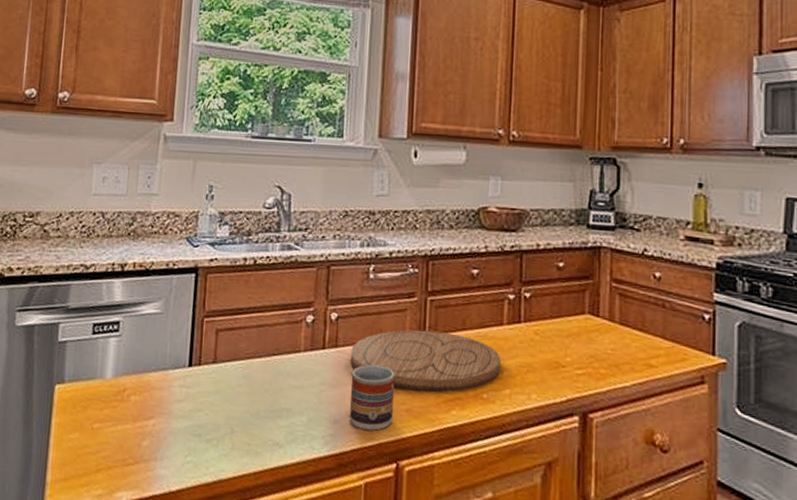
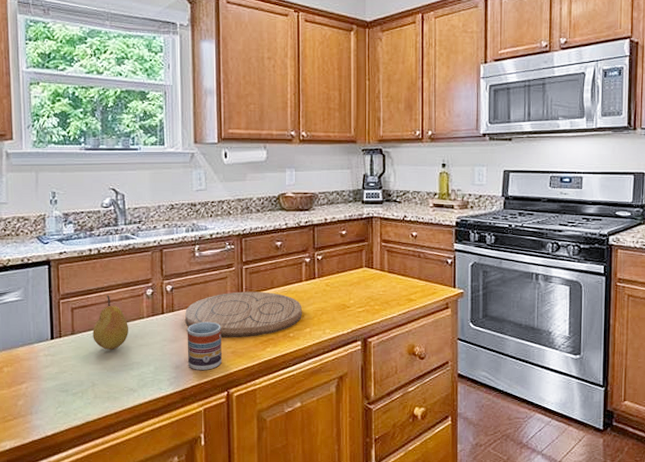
fruit: none [237,317,281,389] -> present [92,294,128,350]

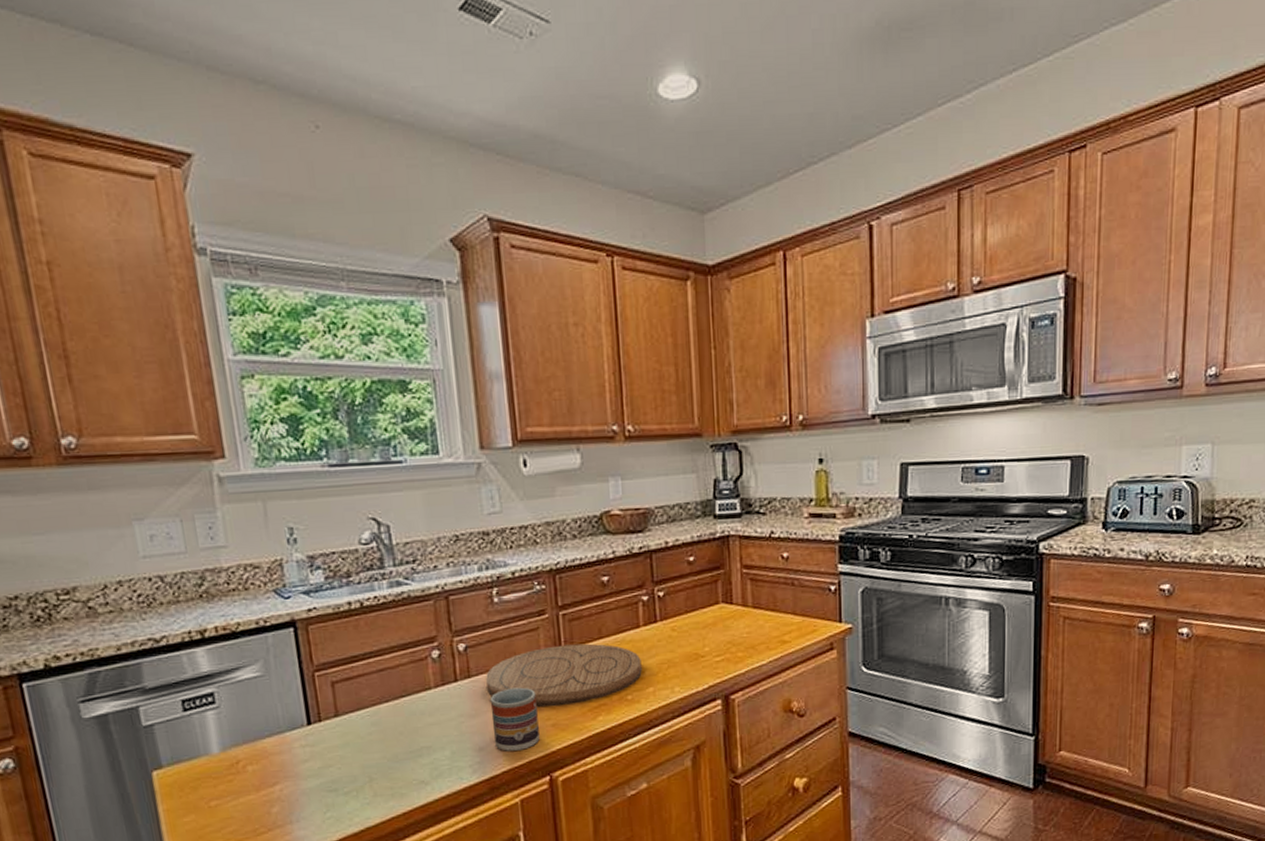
fruit: present [92,294,128,350] -> none [363,661,412,733]

